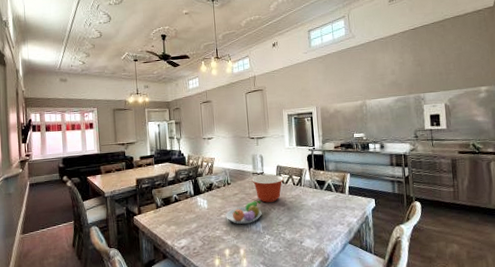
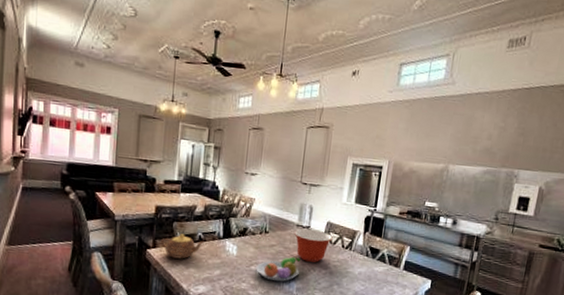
teapot: none [144,198,180,220] -> present [160,234,204,259]

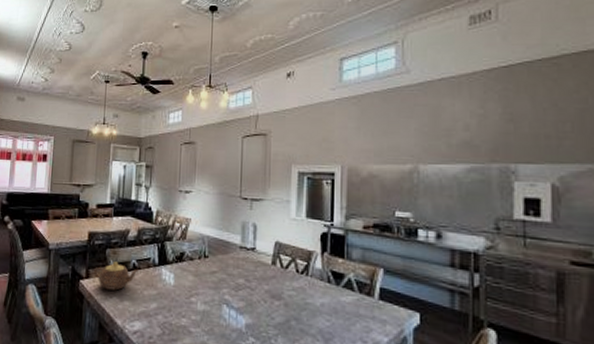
fruit bowl: present [256,257,301,282] -> none [196,286,248,317]
mixing bowl: present [294,229,333,262] -> none [238,251,284,292]

